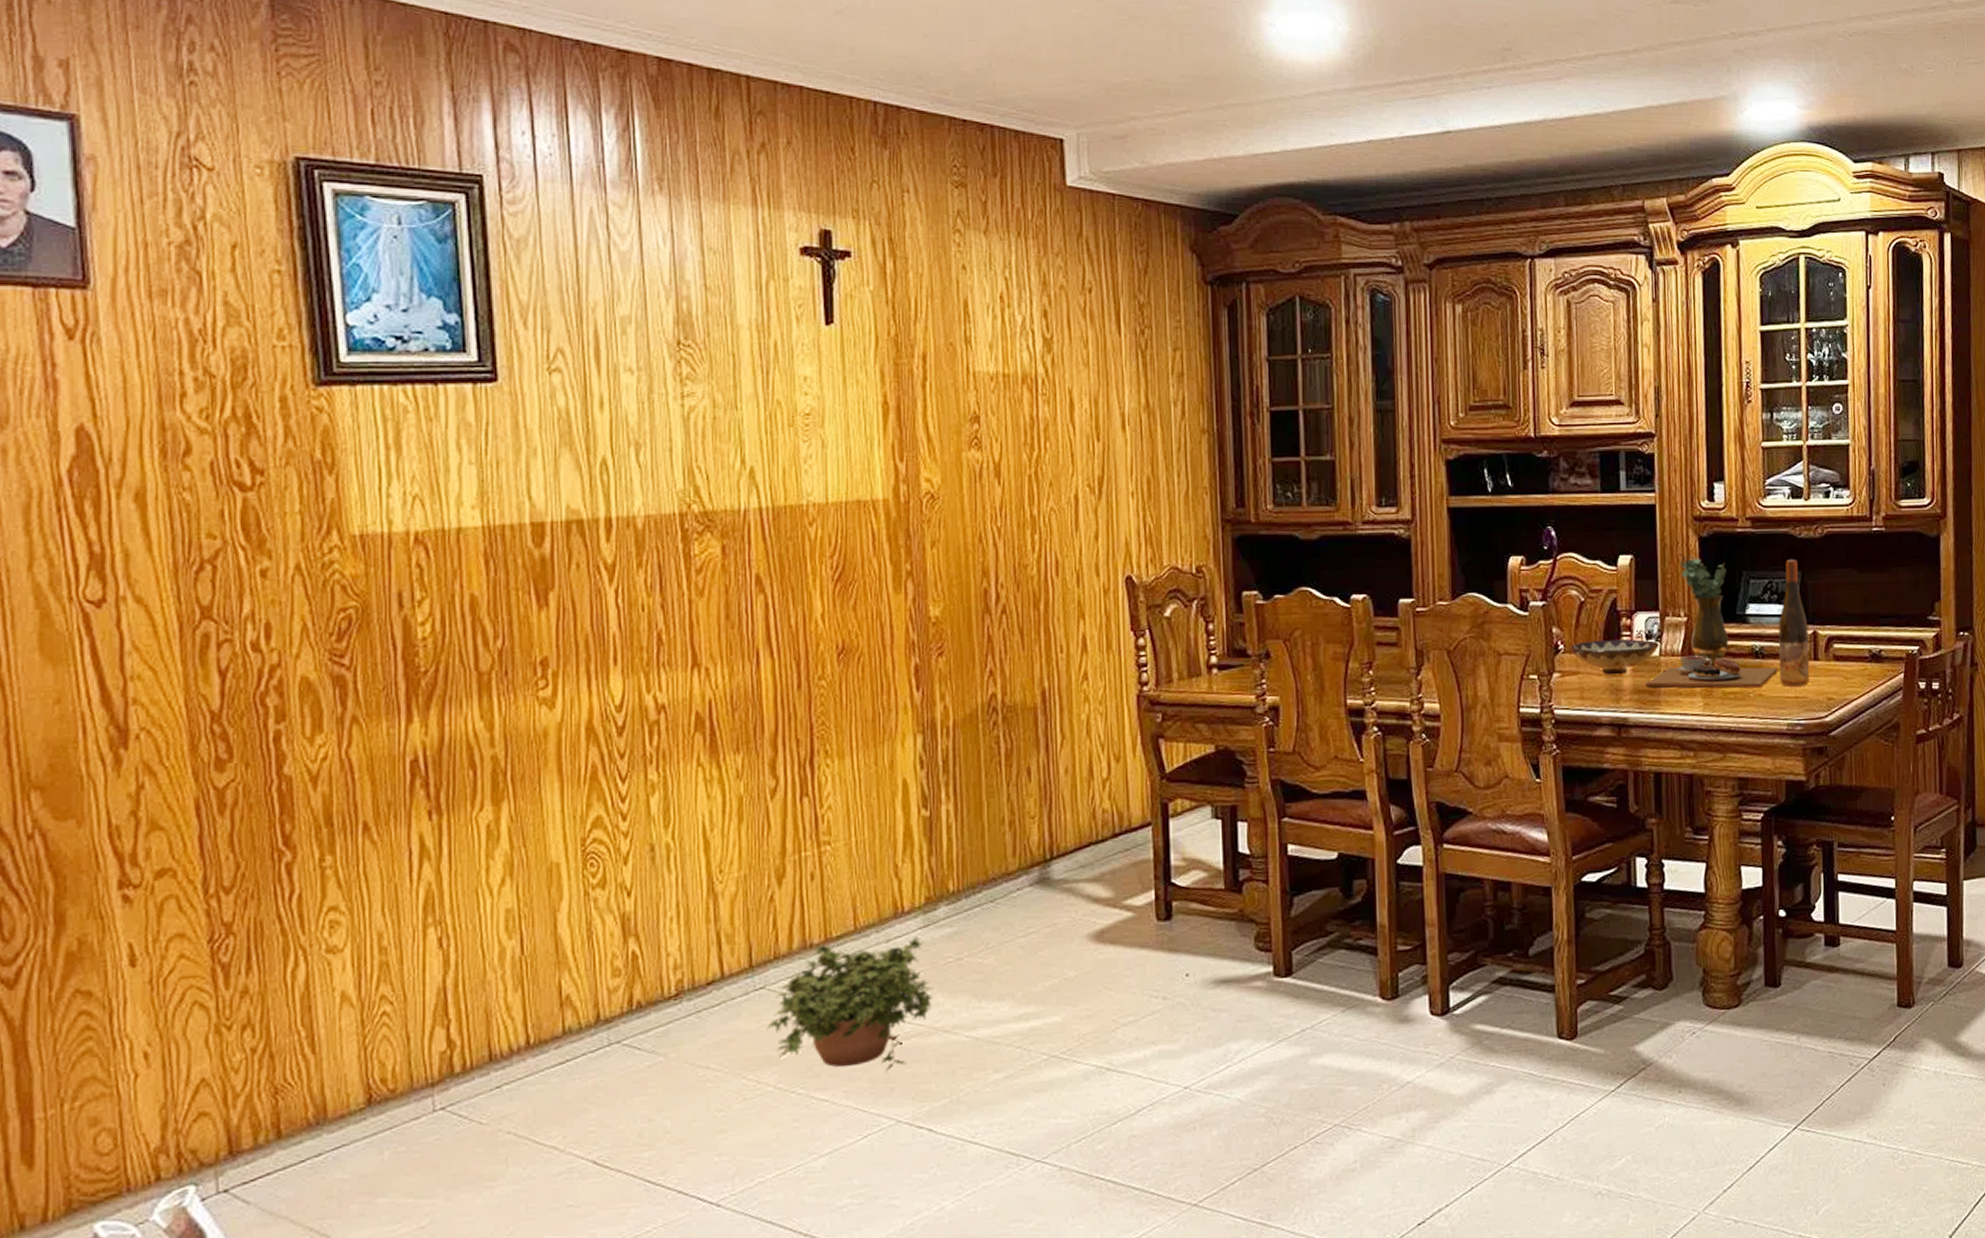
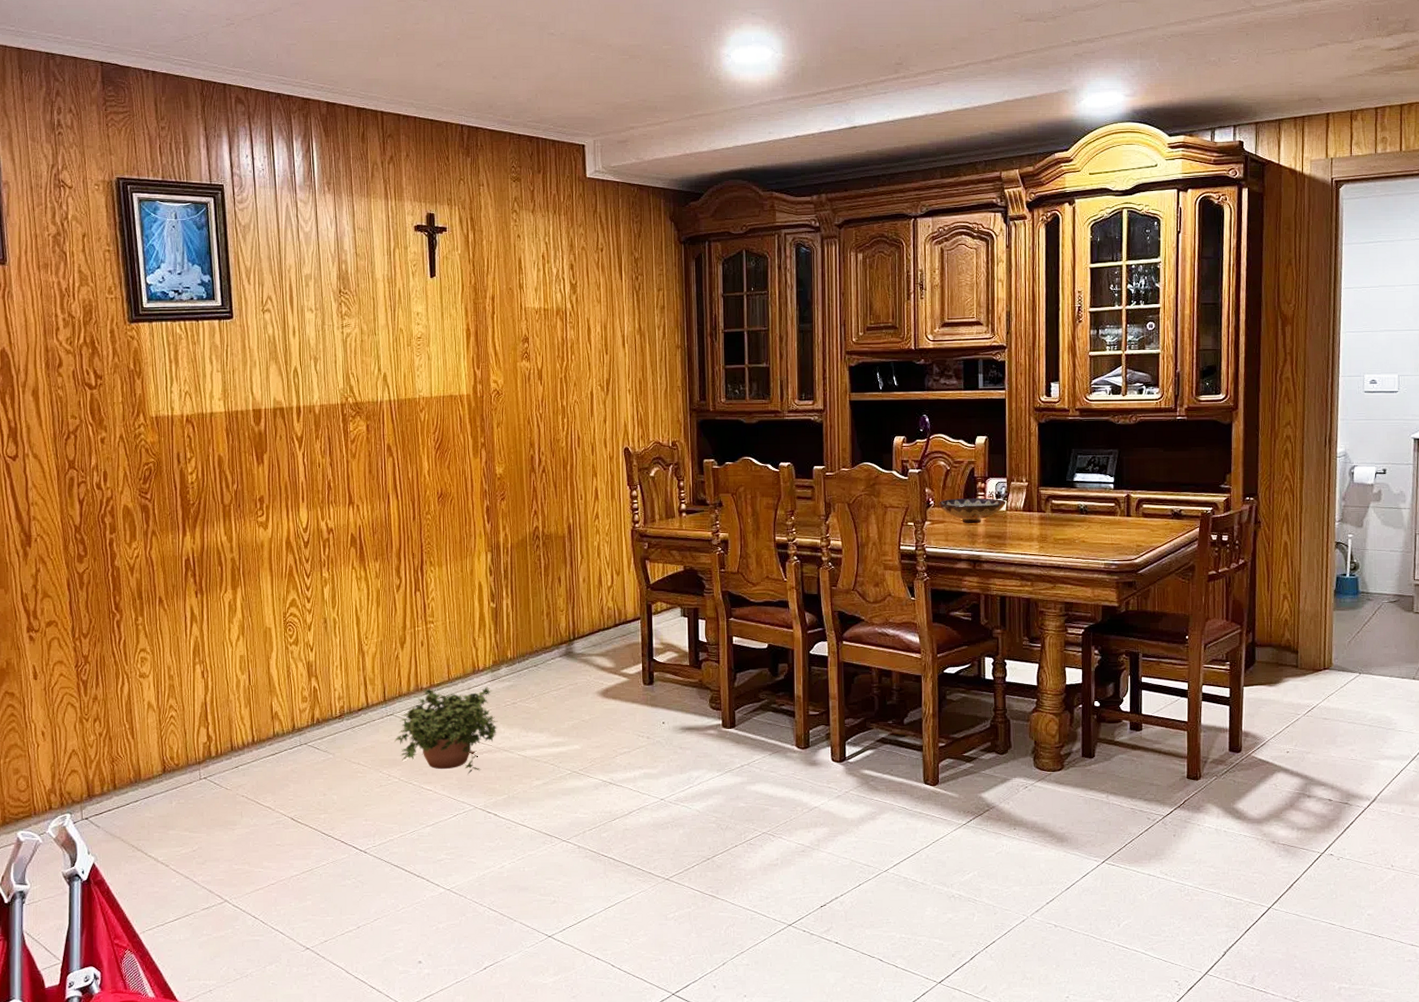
place setting: present [1645,655,1778,688] -> none [995,510,1098,536]
vase: present [1679,553,1729,664] -> none [1023,435,1060,518]
wine bottle: present [1778,559,1810,687] -> none [1098,440,1124,536]

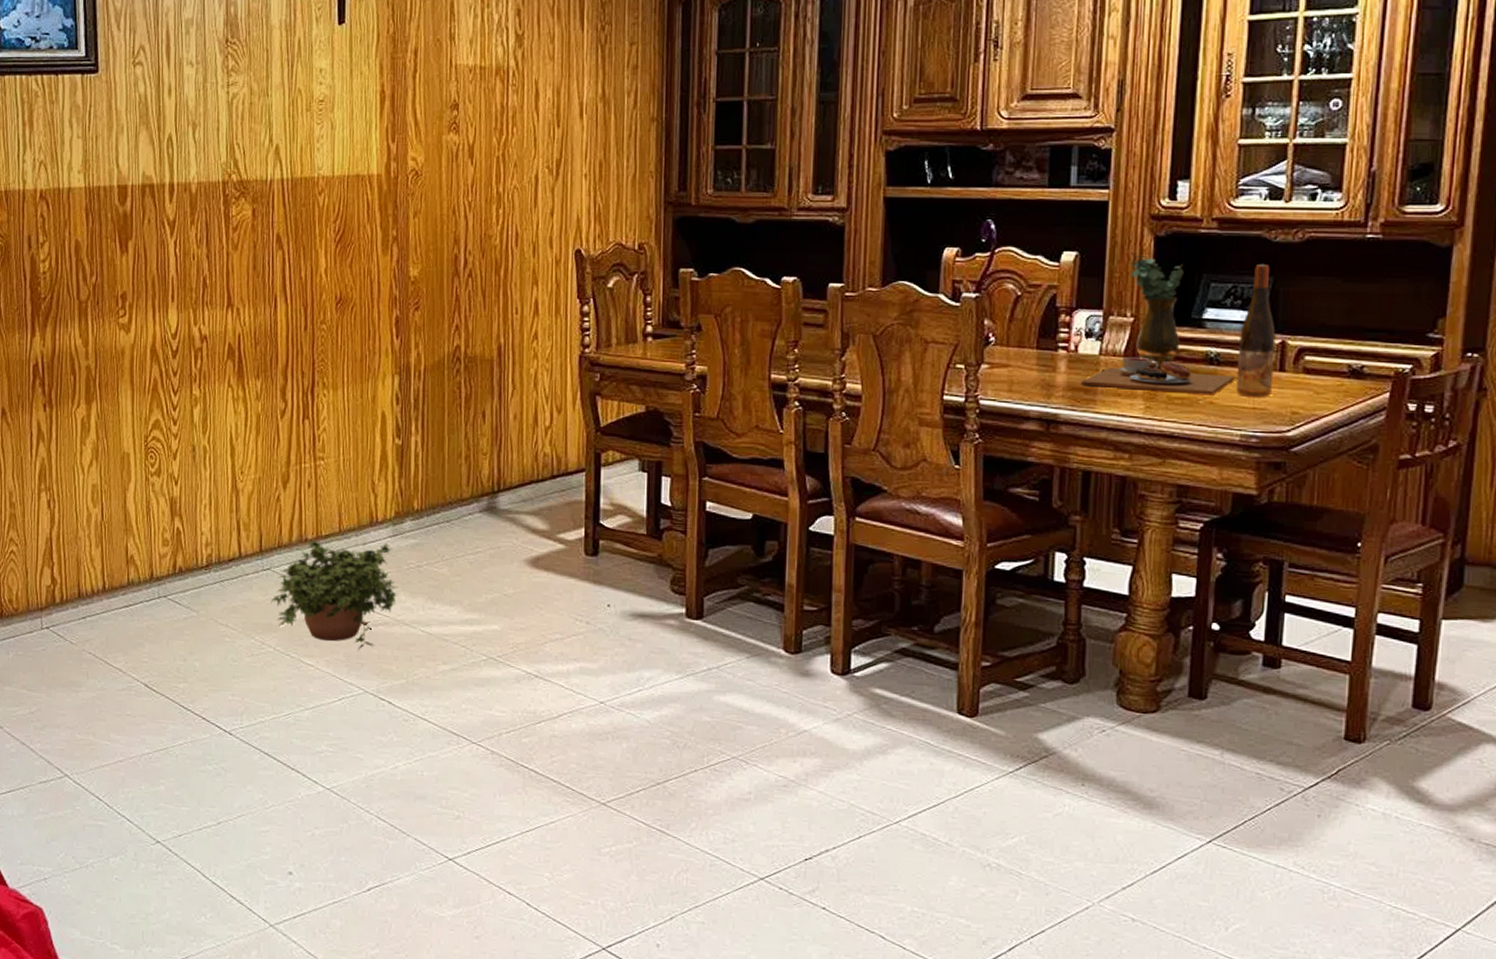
bowl: present [938,498,1006,524] -> none [1001,335,1100,371]
place setting: none [995,510,1098,536] -> present [1081,356,1235,396]
vase: none [1023,435,1060,518] -> present [1130,251,1184,367]
wine bottle: none [1098,440,1124,536] -> present [1236,263,1276,398]

